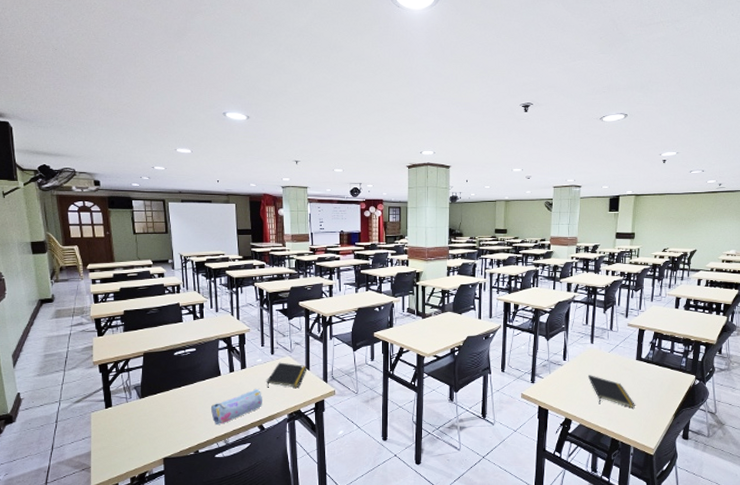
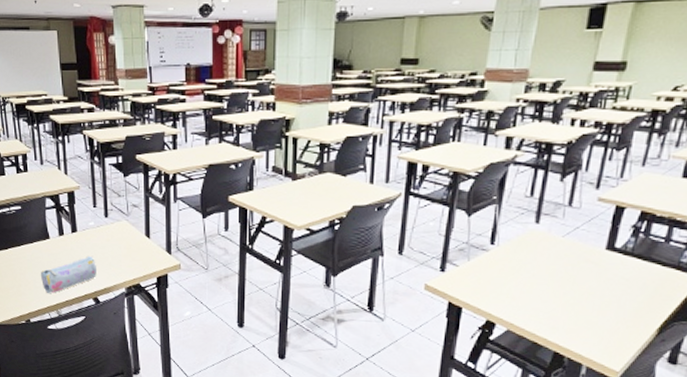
notepad: present [267,362,308,388] -> none [101,227,148,258]
notepad: present [587,375,635,408] -> none [525,266,596,316]

